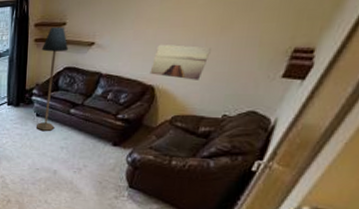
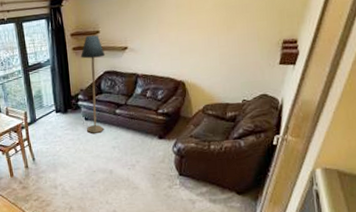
wall art: present [149,44,211,80] -> none [178,44,223,73]

